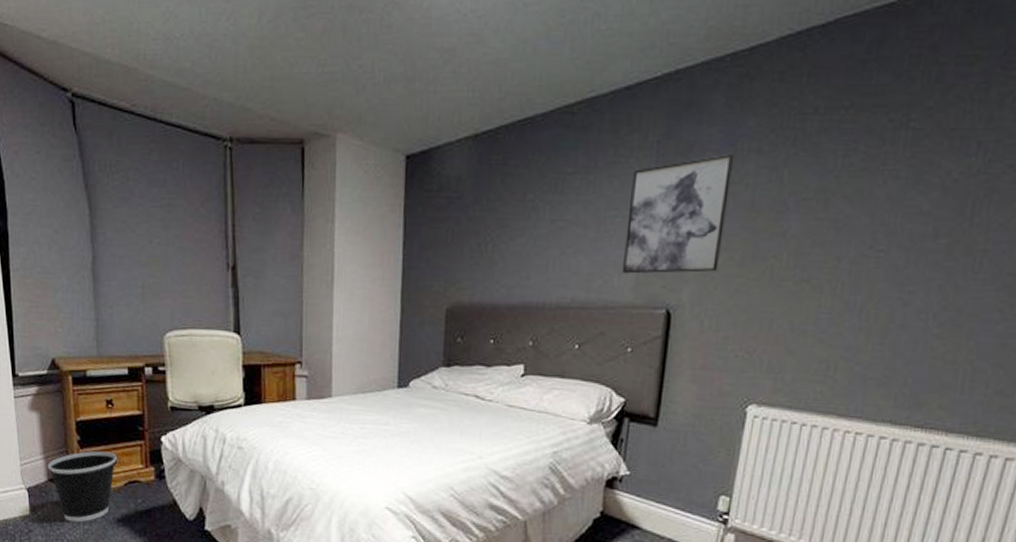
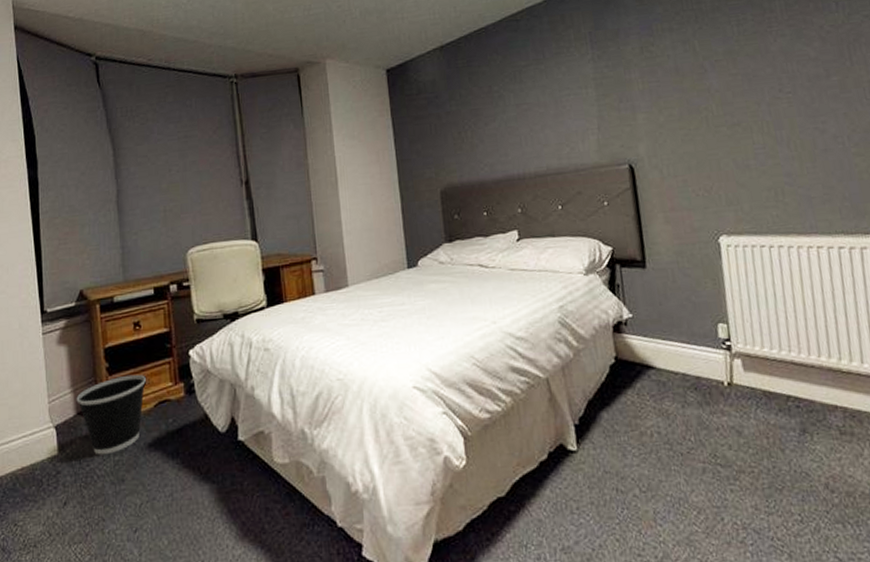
wall art: present [623,153,734,274] -> none [575,34,663,140]

